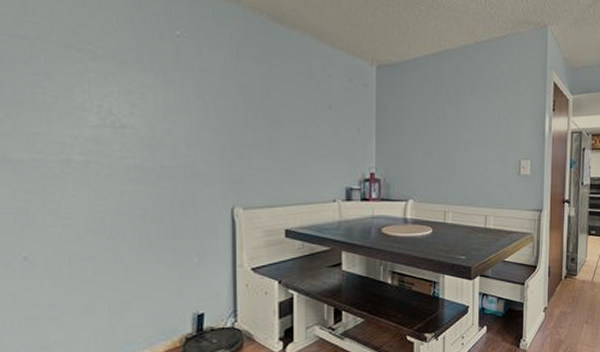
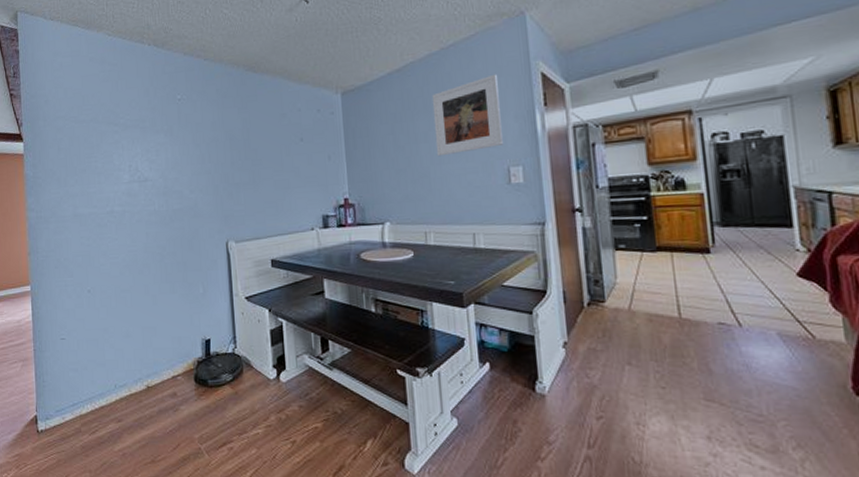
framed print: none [462,75,519,143] -> present [431,74,503,157]

